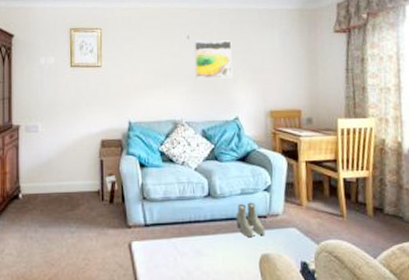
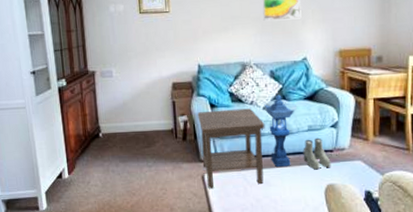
side table: none [126,169,197,259] -> present [197,108,265,189]
lantern: none [195,155,228,234] -> present [264,95,295,167]

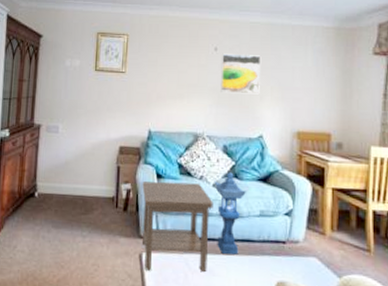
boots: present [303,137,331,170] -> none [252,225,283,263]

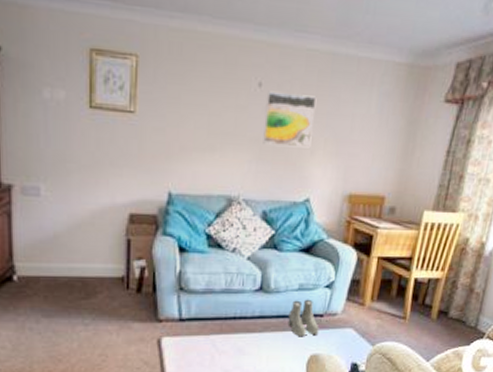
side table: present [141,181,214,272] -> none [160,256,247,356]
lantern: present [214,172,247,255] -> none [249,242,287,332]
boots: none [252,225,283,263] -> present [288,299,319,337]

